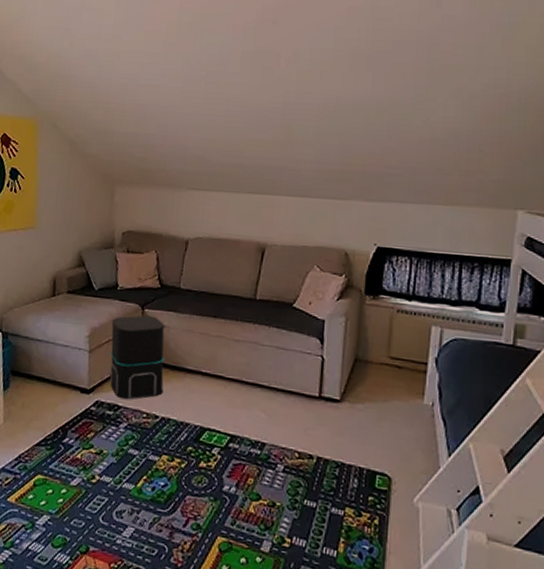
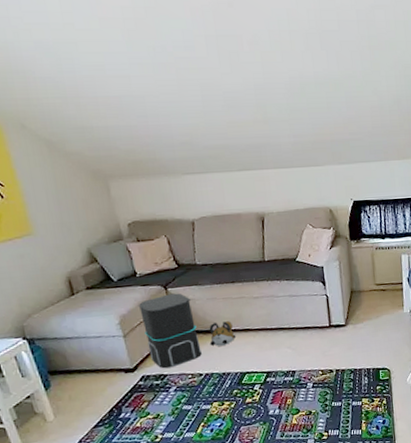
plush toy: none [174,359,205,389] -> present [209,321,237,346]

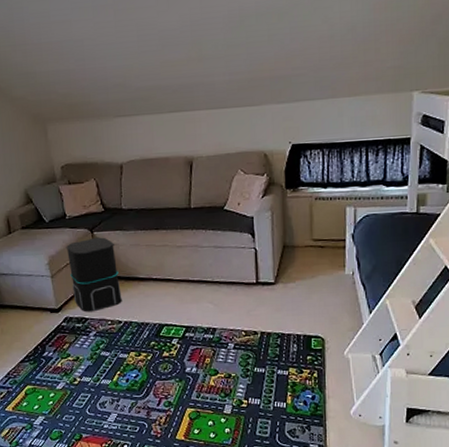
plush toy: present [209,321,237,346] -> none [130,269,157,294]

